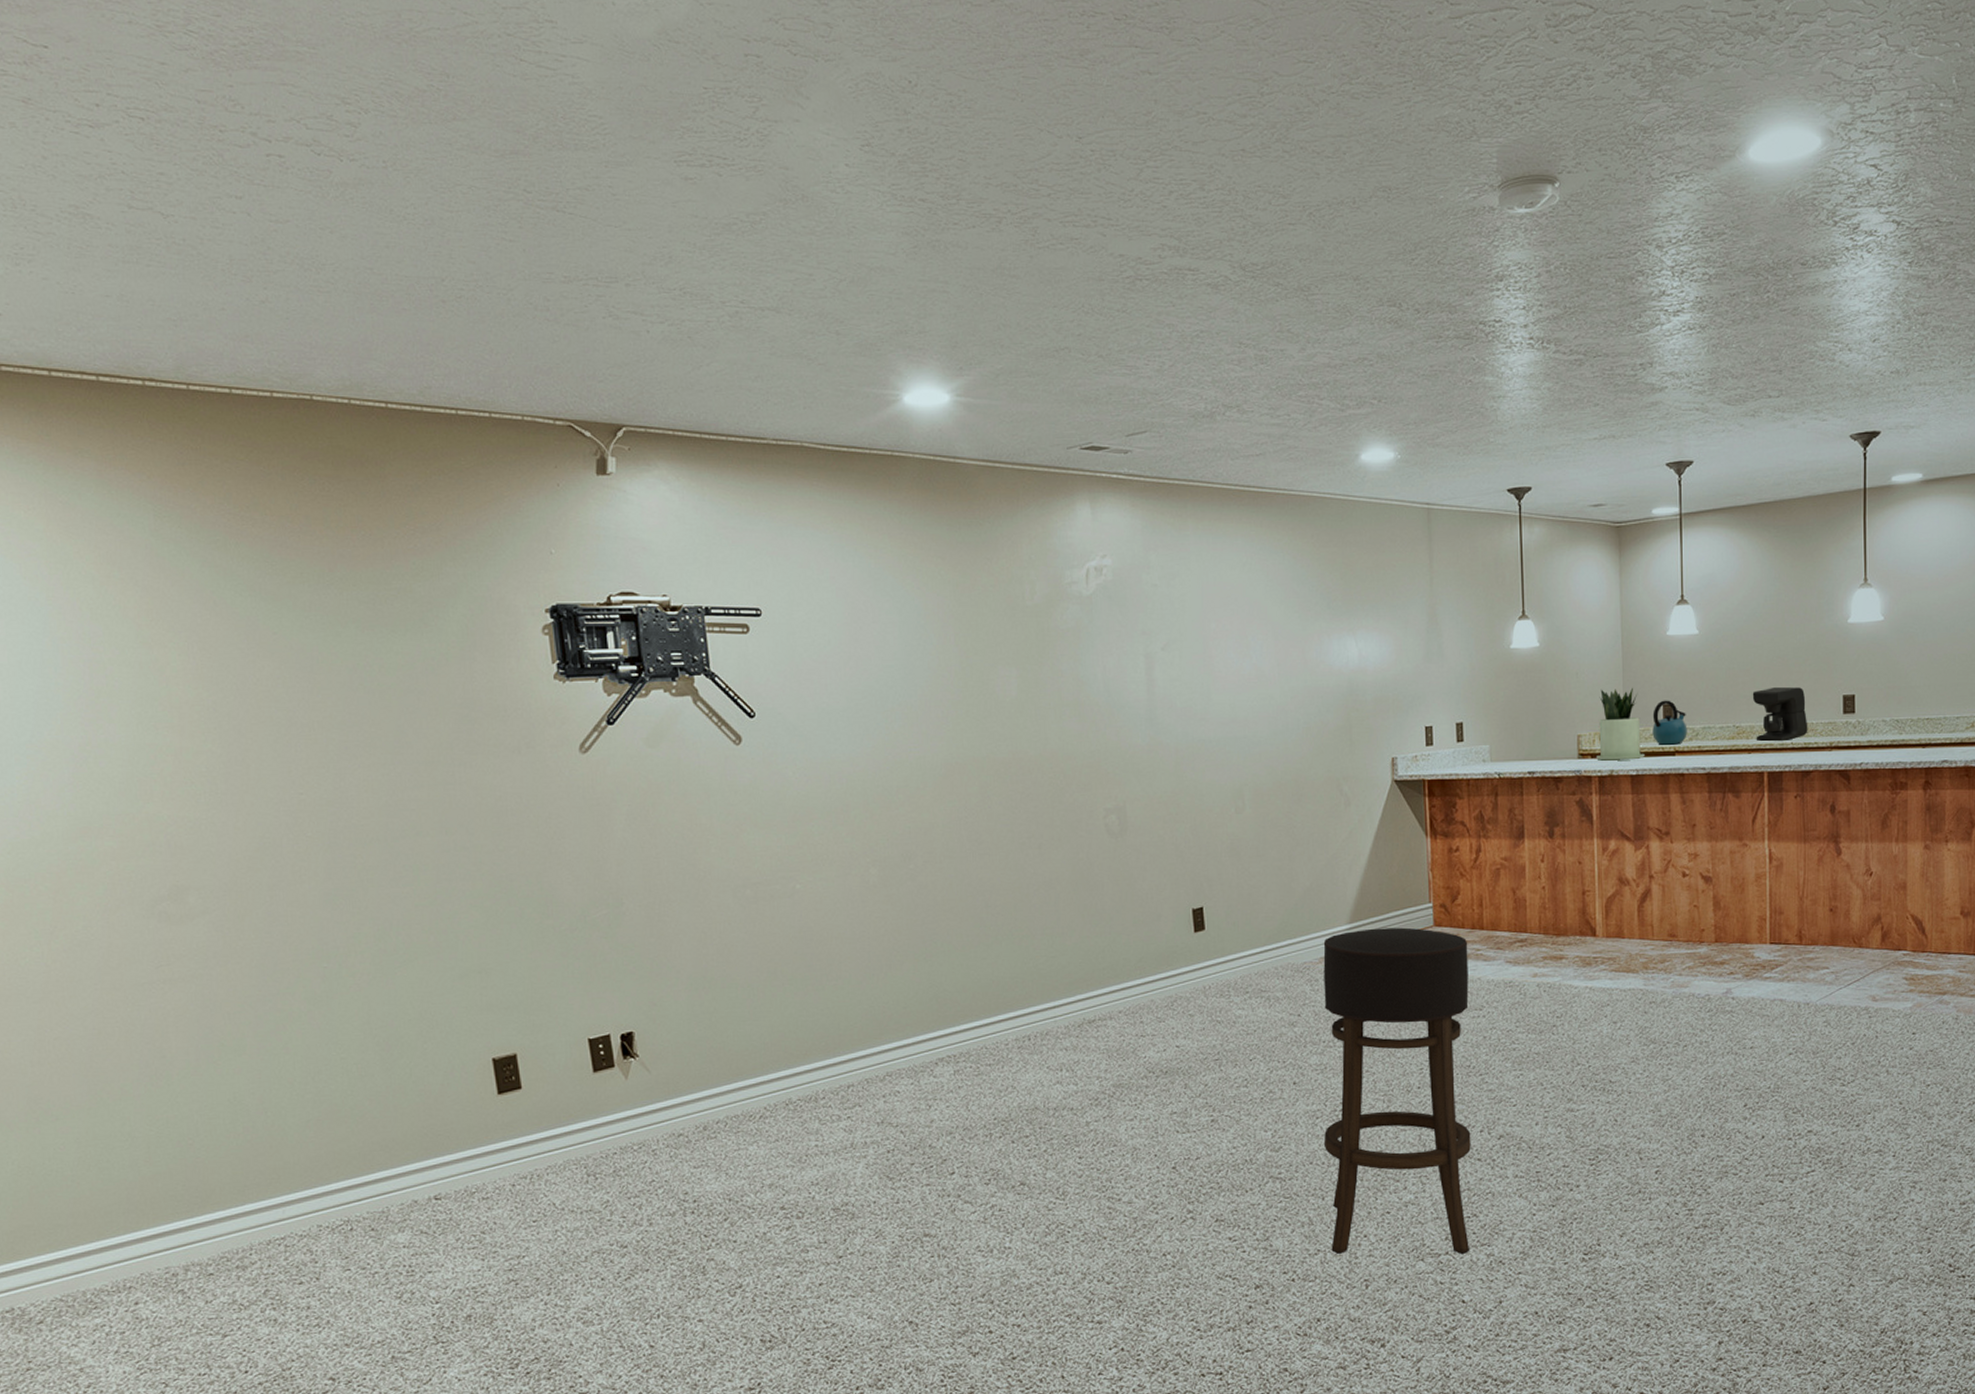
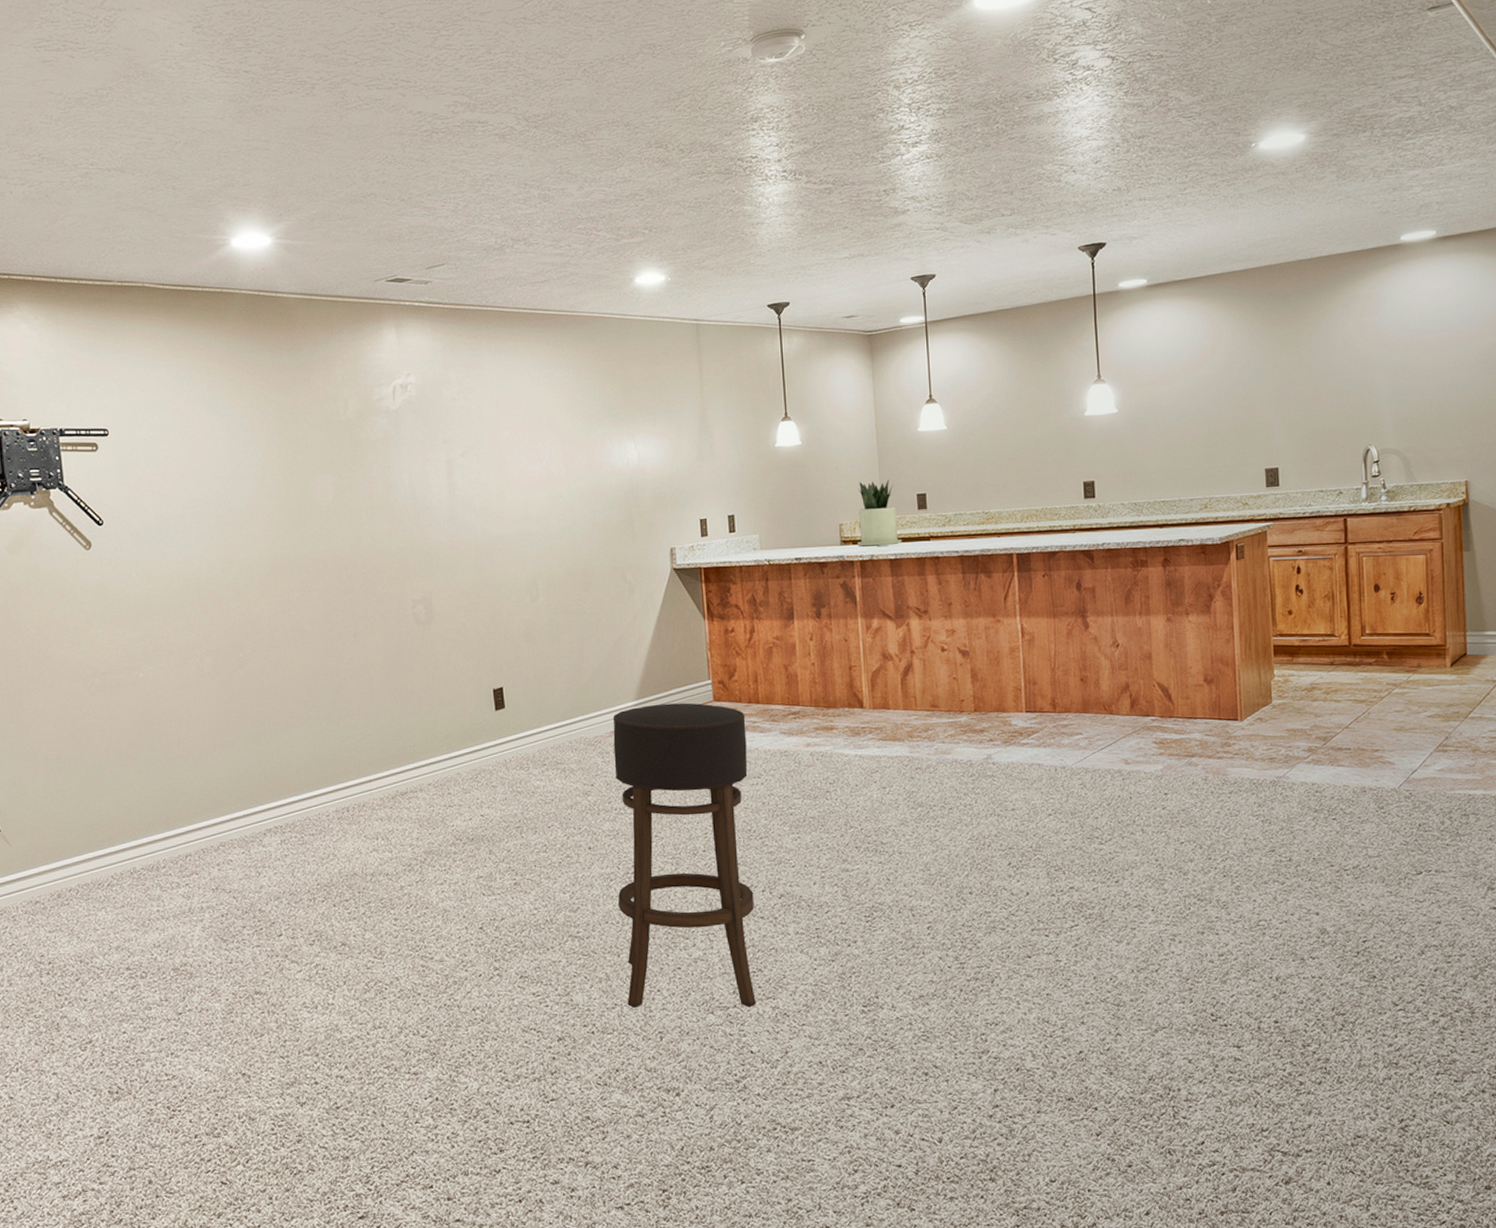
kettle: present [1652,700,1687,745] -> none [908,490,941,531]
coffee maker: present [1752,687,1808,742] -> none [999,475,1052,526]

